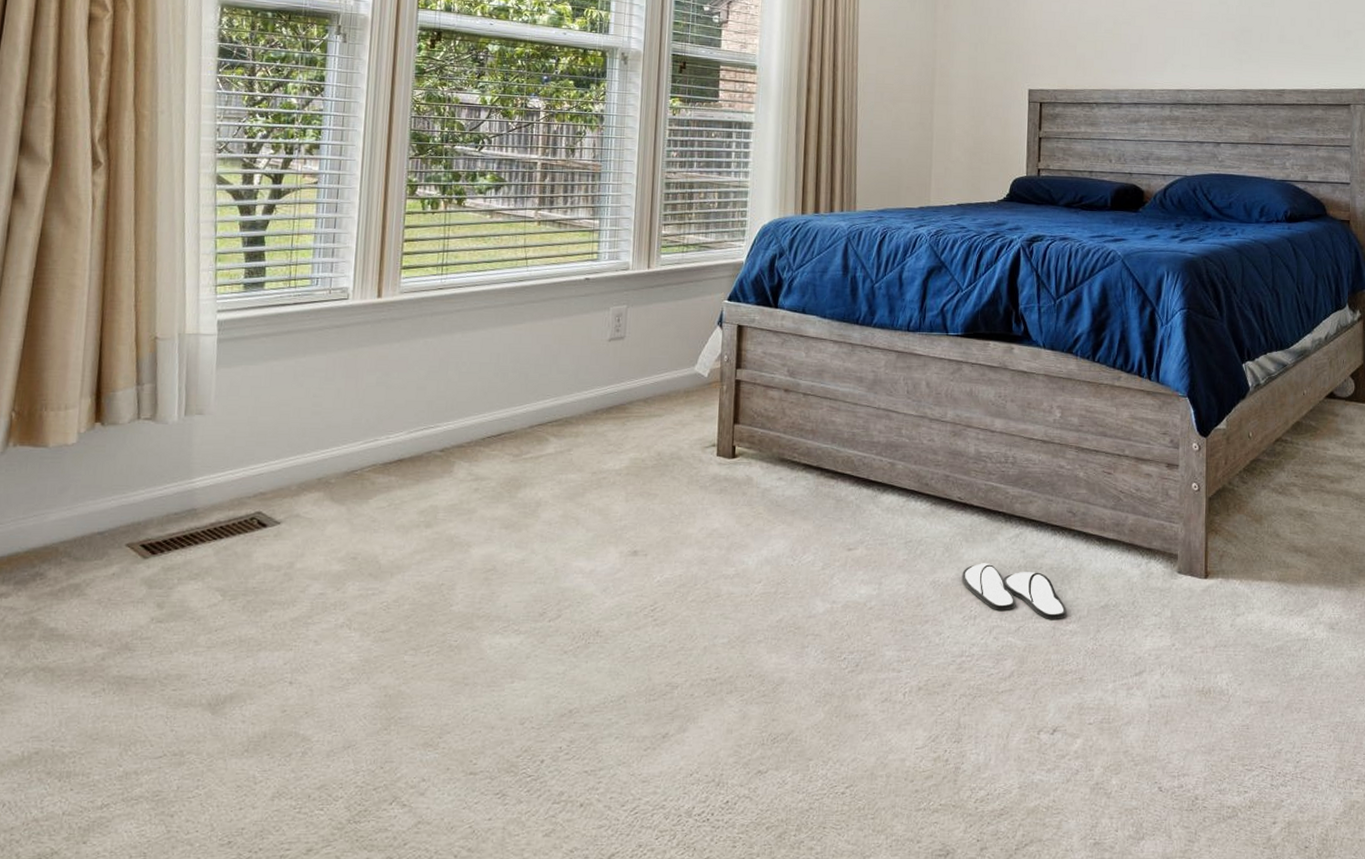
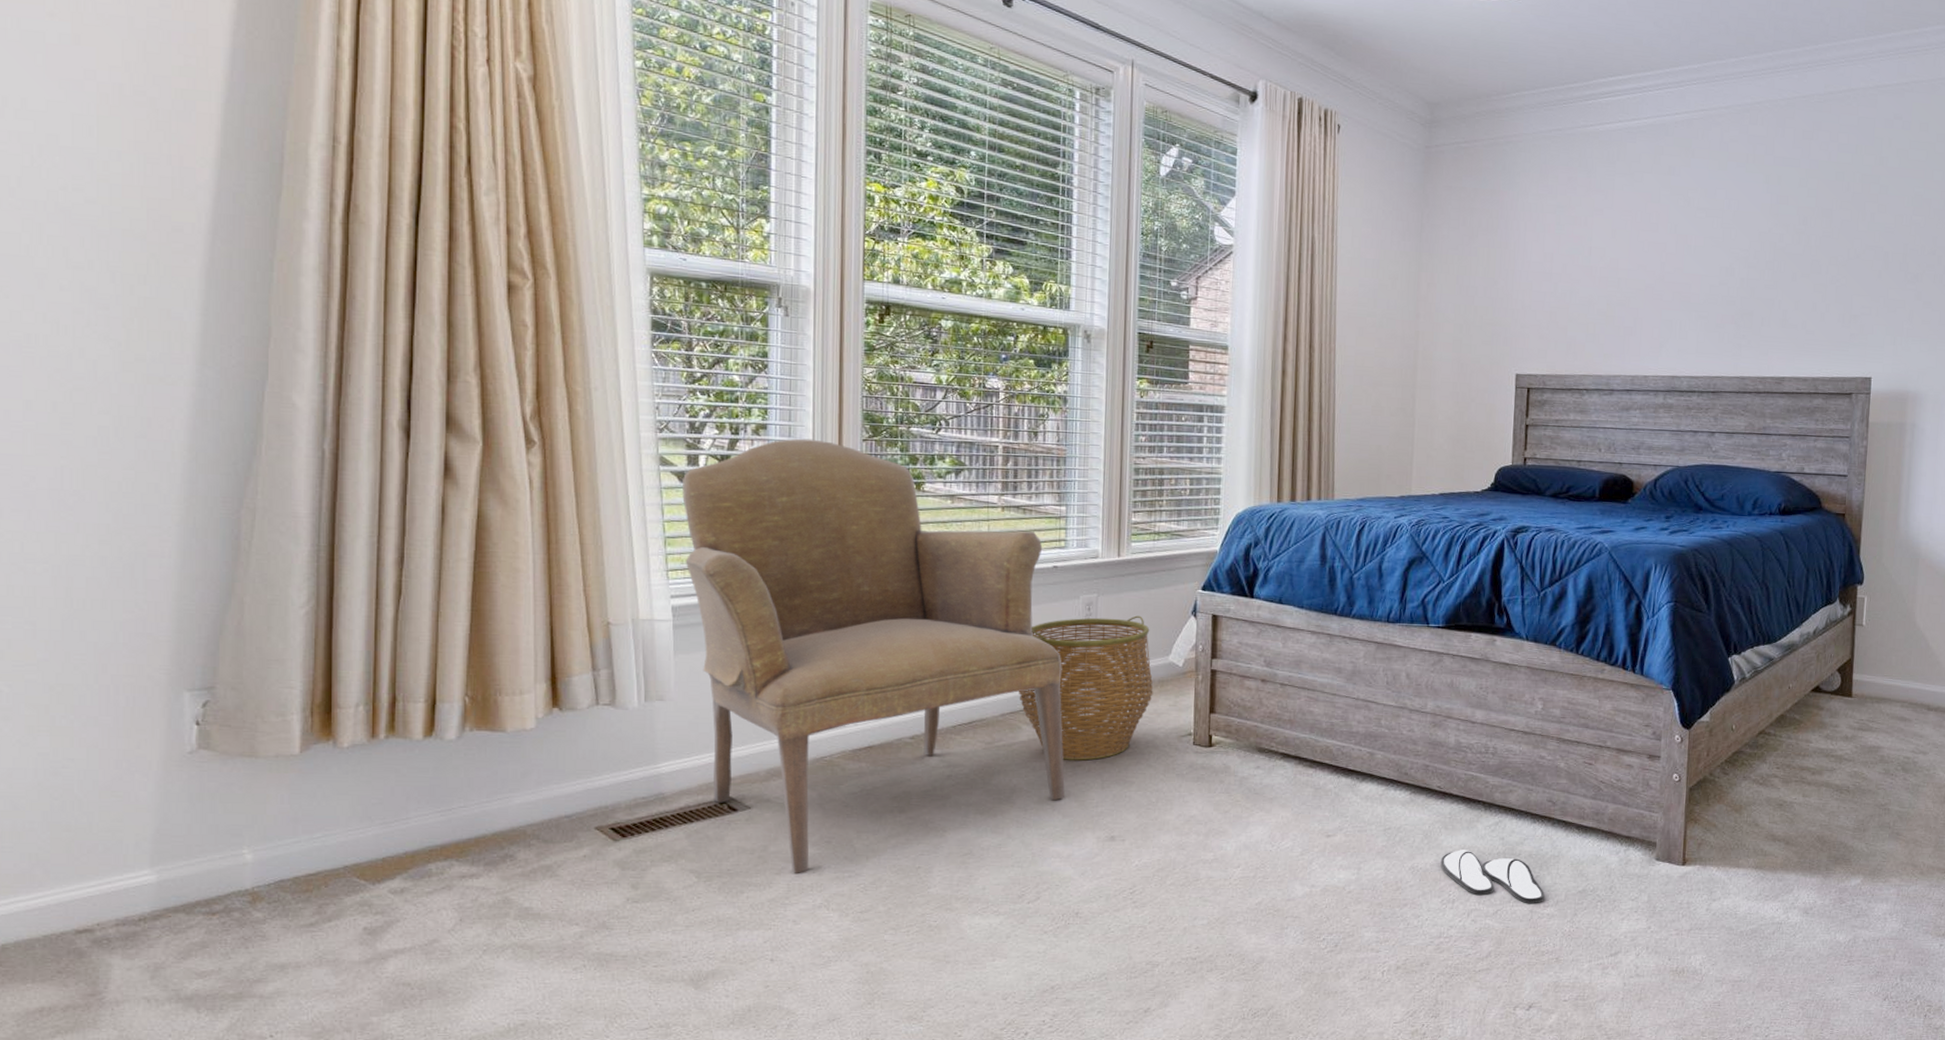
armchair: none [233,157,591,591] -> present [682,438,1065,873]
basket: none [547,326,679,473] -> present [1019,615,1153,761]

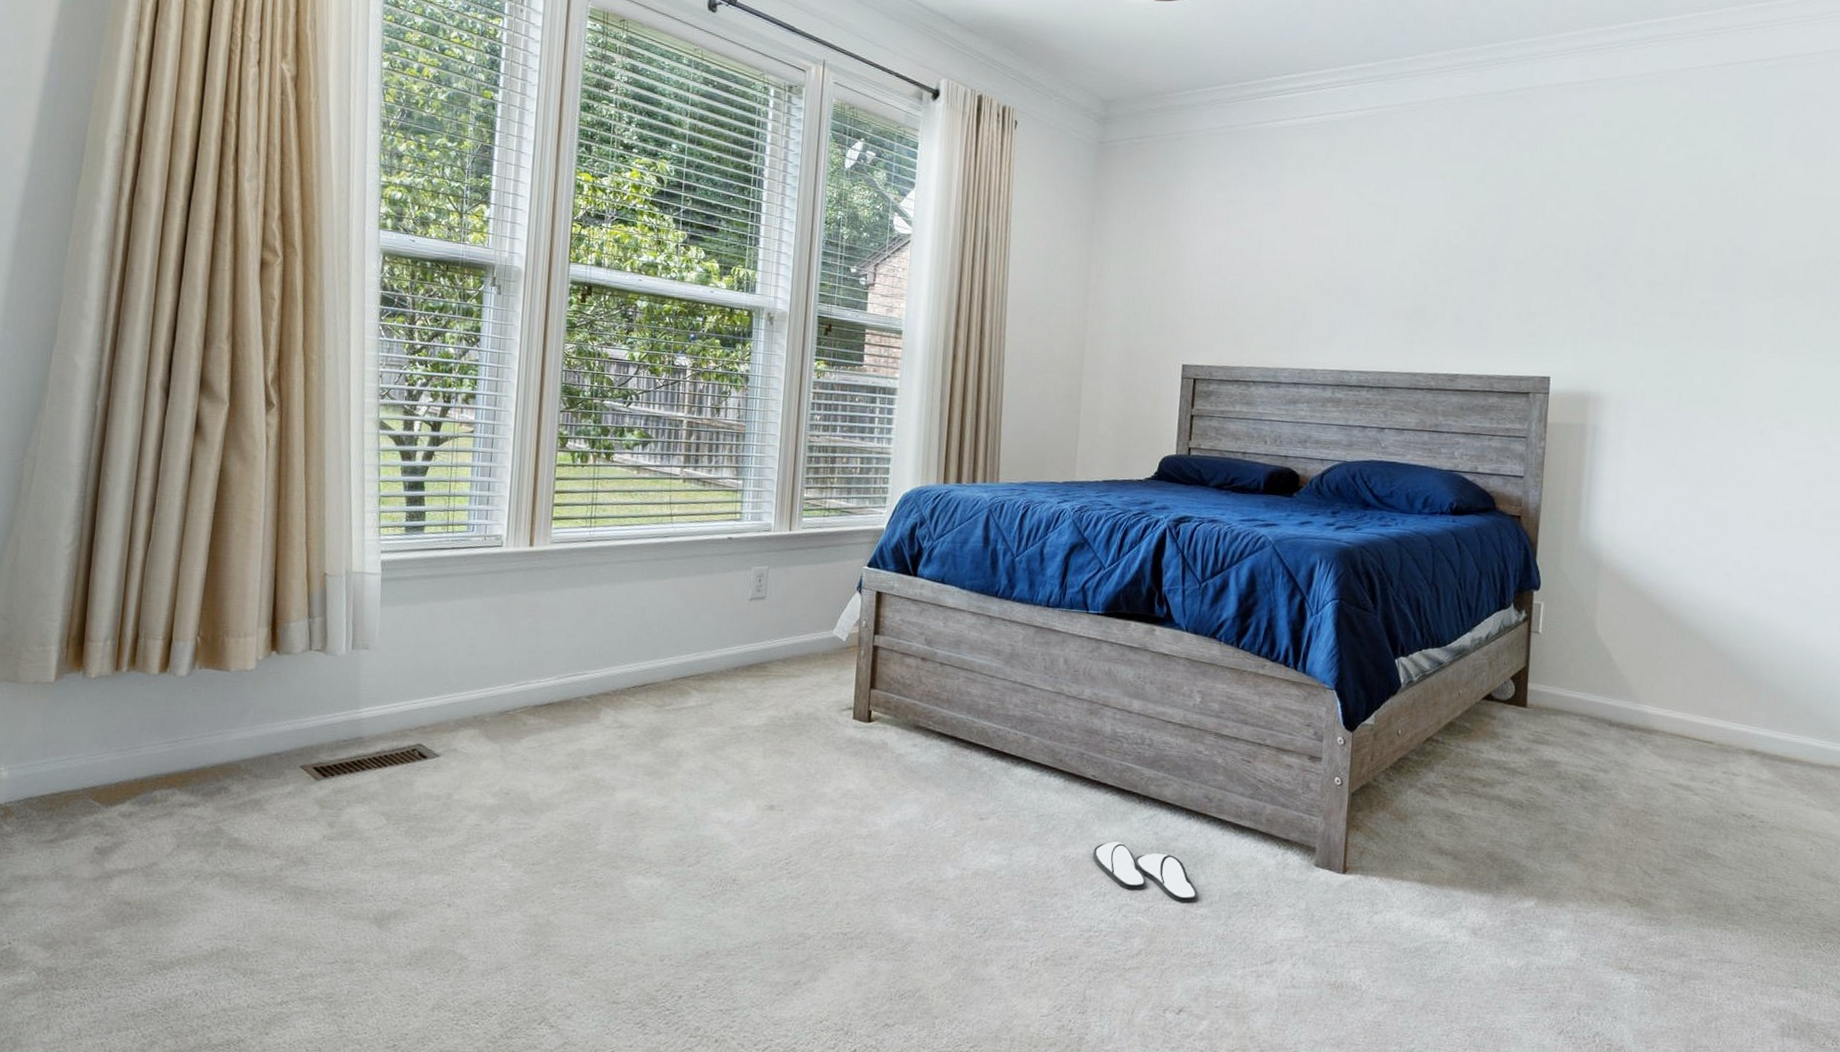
armchair: present [682,438,1065,873] -> none [396,408,732,822]
basket: present [1019,615,1153,761] -> none [690,589,817,729]

